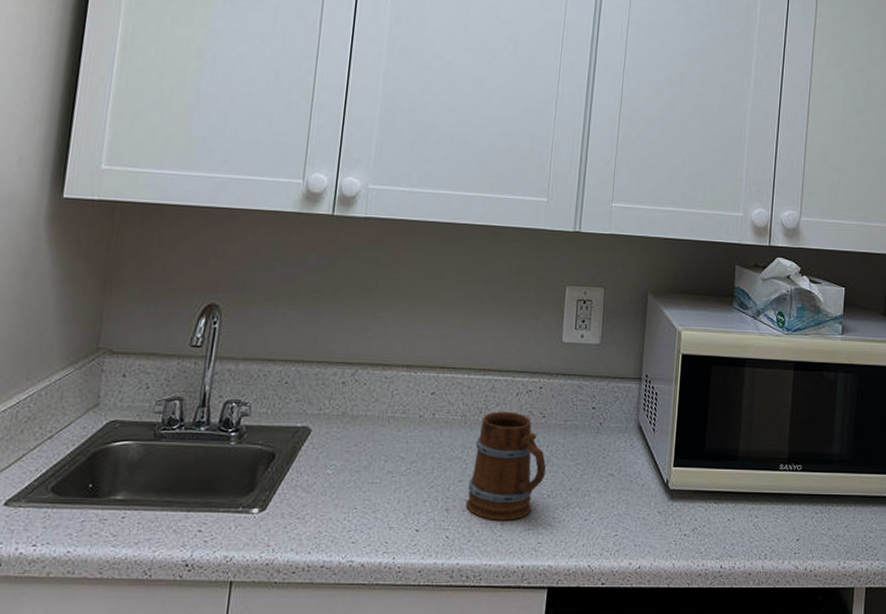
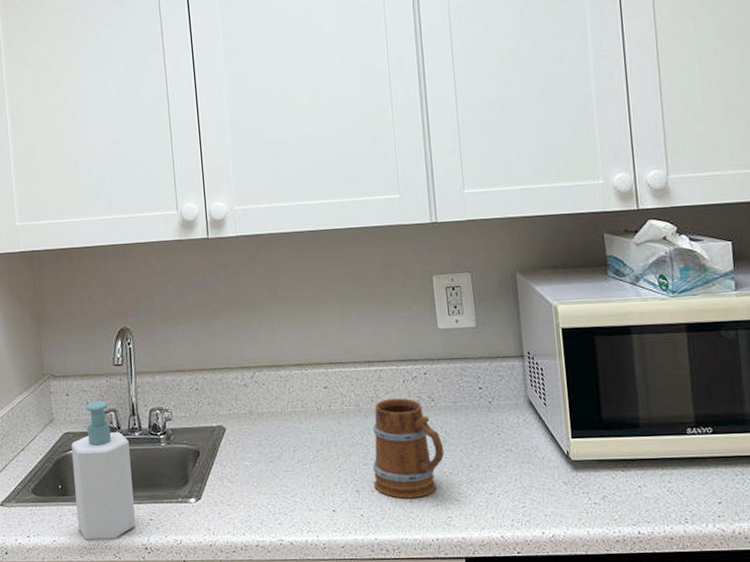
soap bottle: none [103,386,191,553] -> present [71,400,135,541]

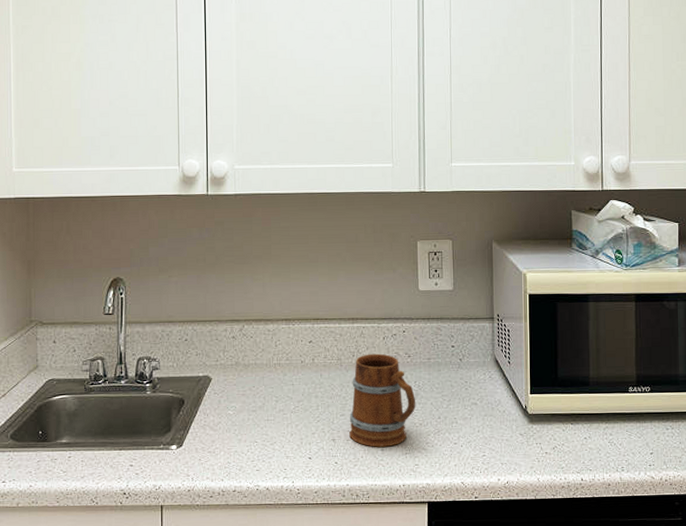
soap bottle: present [71,400,135,541] -> none [54,348,115,486]

